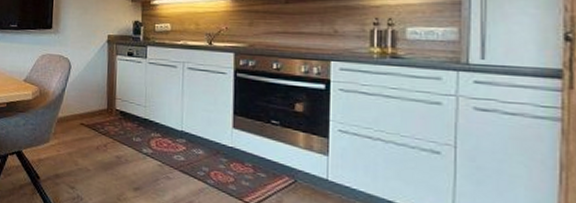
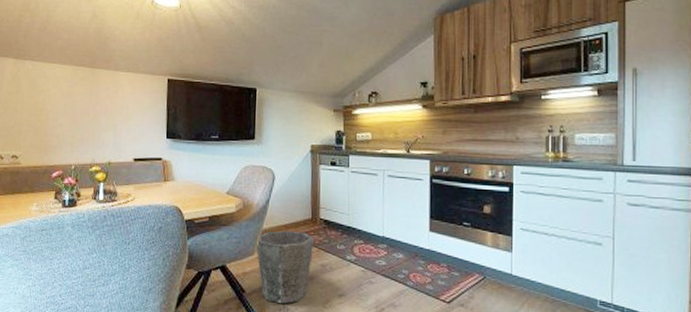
waste bin: none [51,119,110,194] -> present [256,230,315,304]

